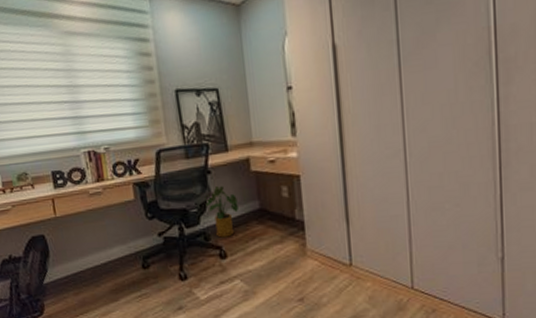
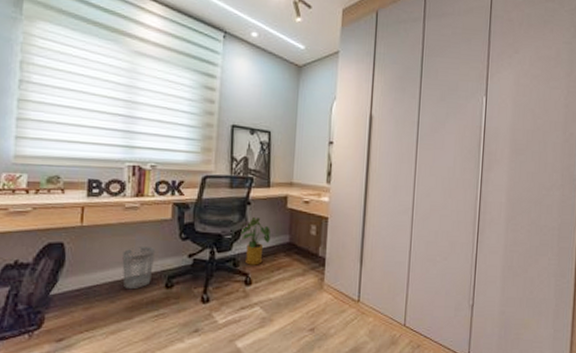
wastebasket: none [97,230,128,273] -> present [122,247,156,290]

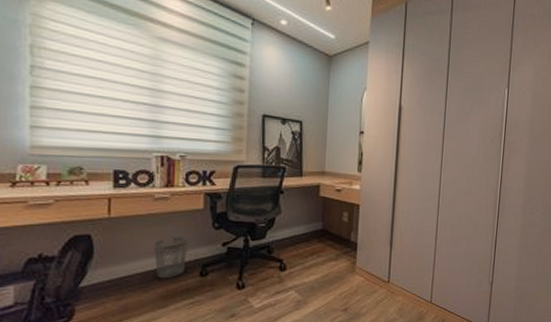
house plant: present [240,217,271,265] -> none [274,206,304,252]

